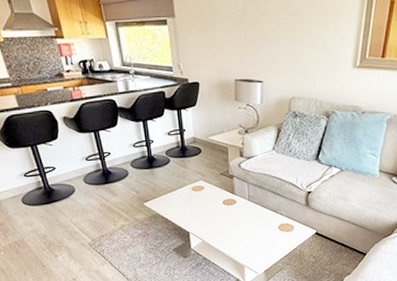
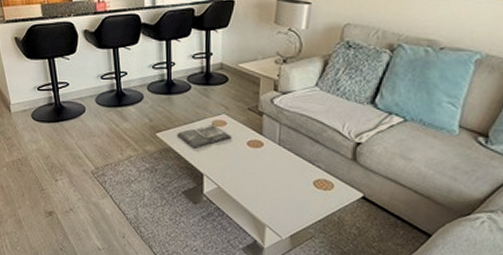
magazine: none [162,189,210,212] -> present [176,123,232,148]

